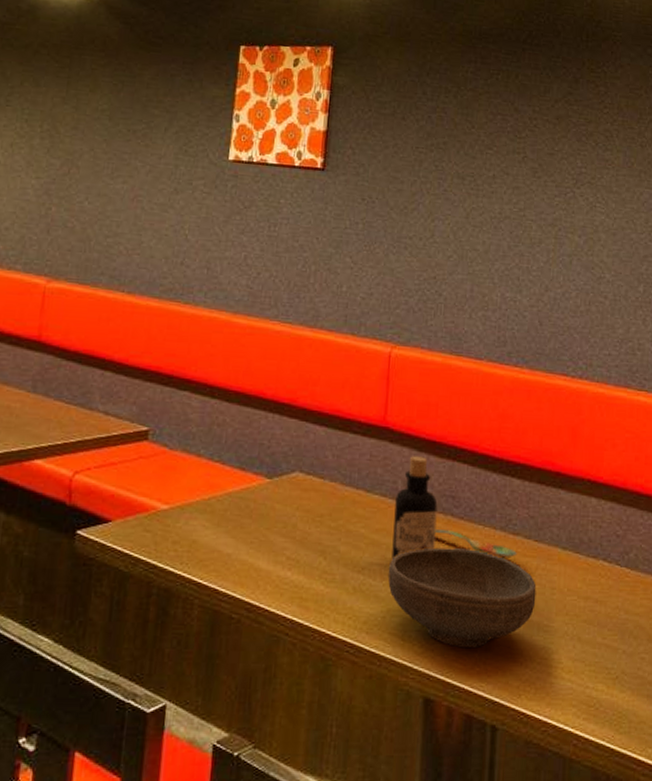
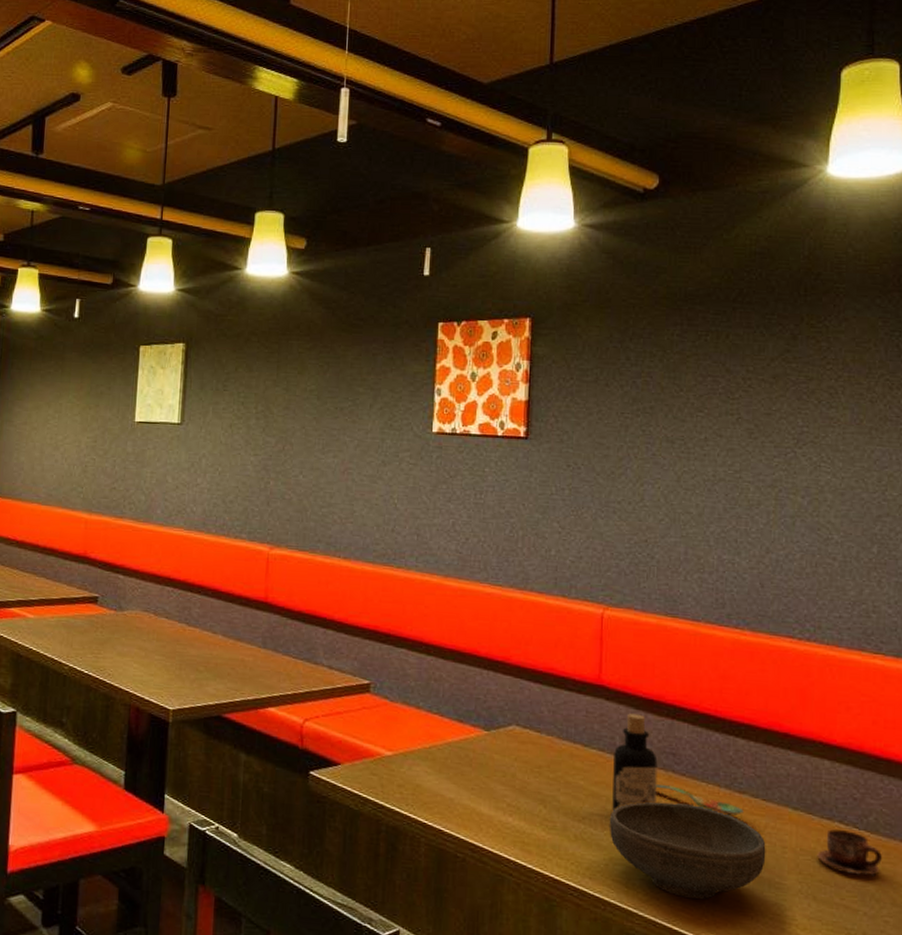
cup: none [582,568,640,613] -> present [817,829,882,876]

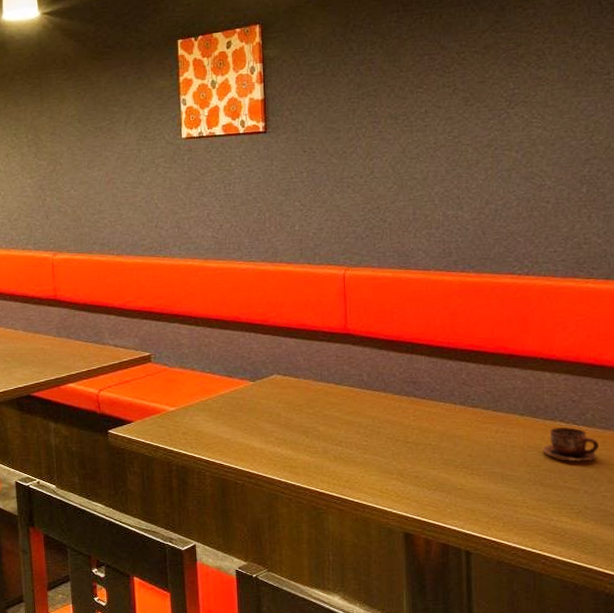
bowl: present [609,801,766,899] -> none [362,421,498,495]
bottle: present [612,713,658,811] -> none [362,353,402,433]
spoon: present [655,784,744,817] -> none [400,408,477,427]

